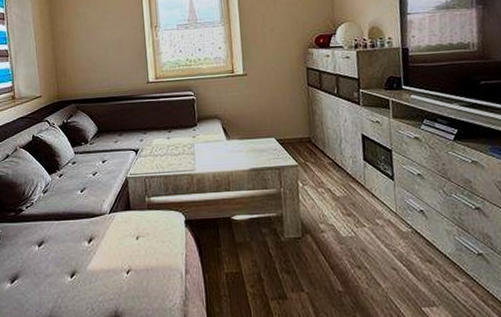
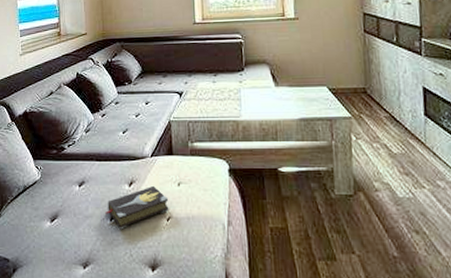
hardback book: none [65,240,129,286] -> present [104,185,169,230]

